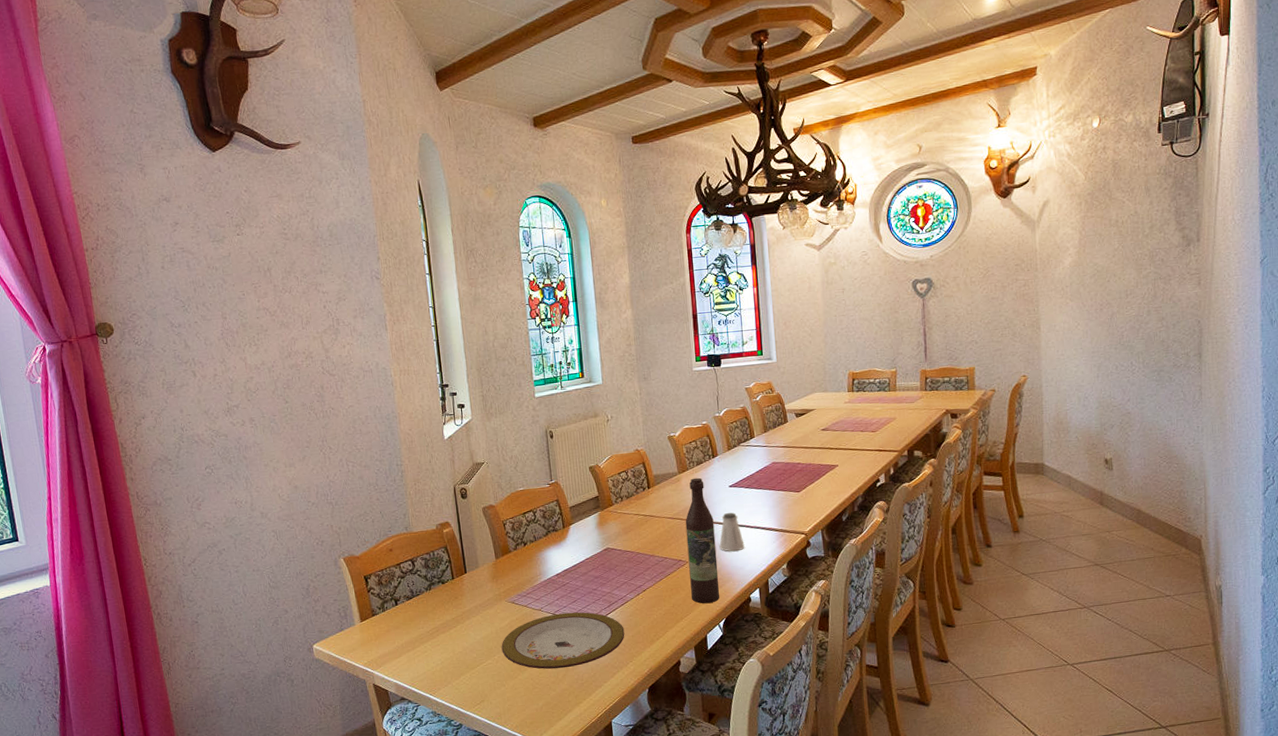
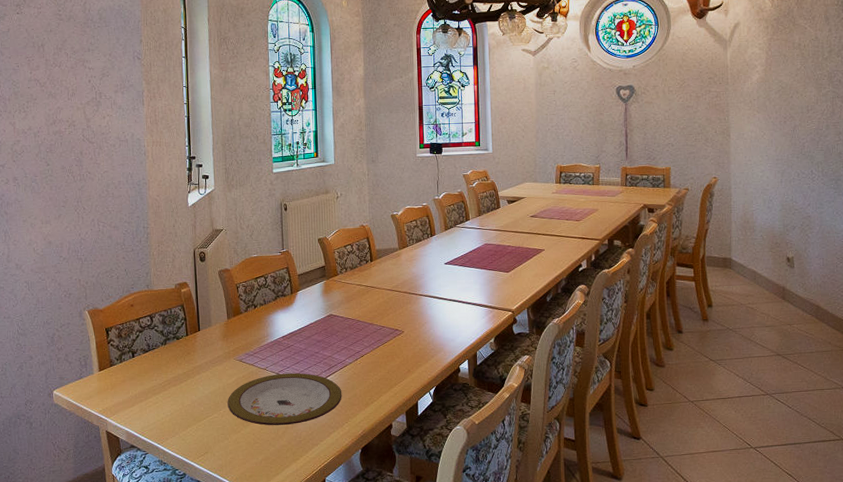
wine bottle: present [685,477,720,604] -> none [403,254,432,372]
saltshaker: present [719,513,745,552] -> none [433,288,456,324]

